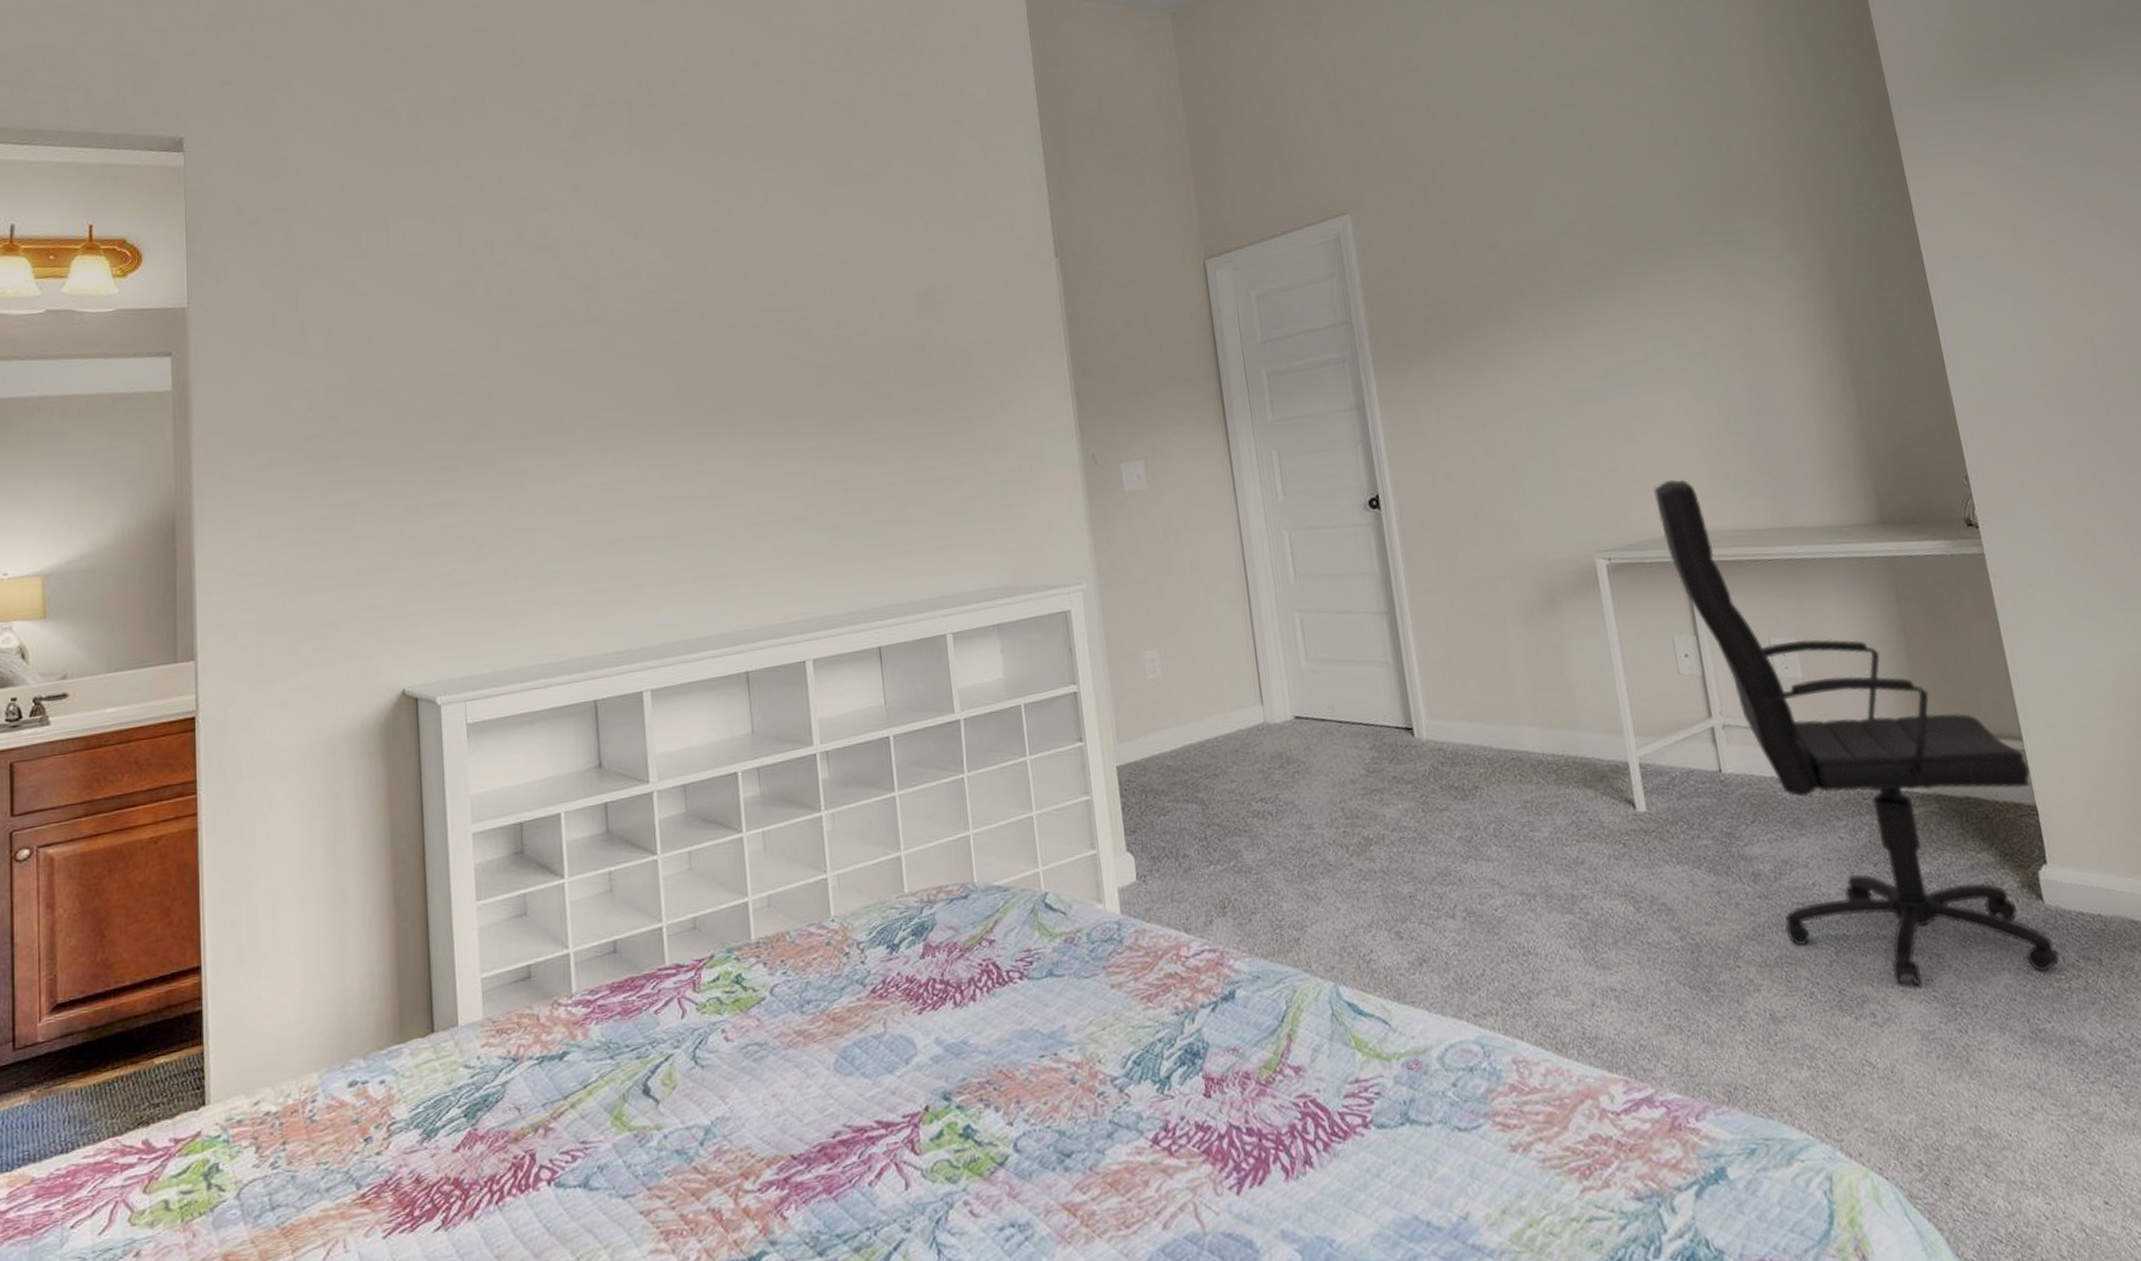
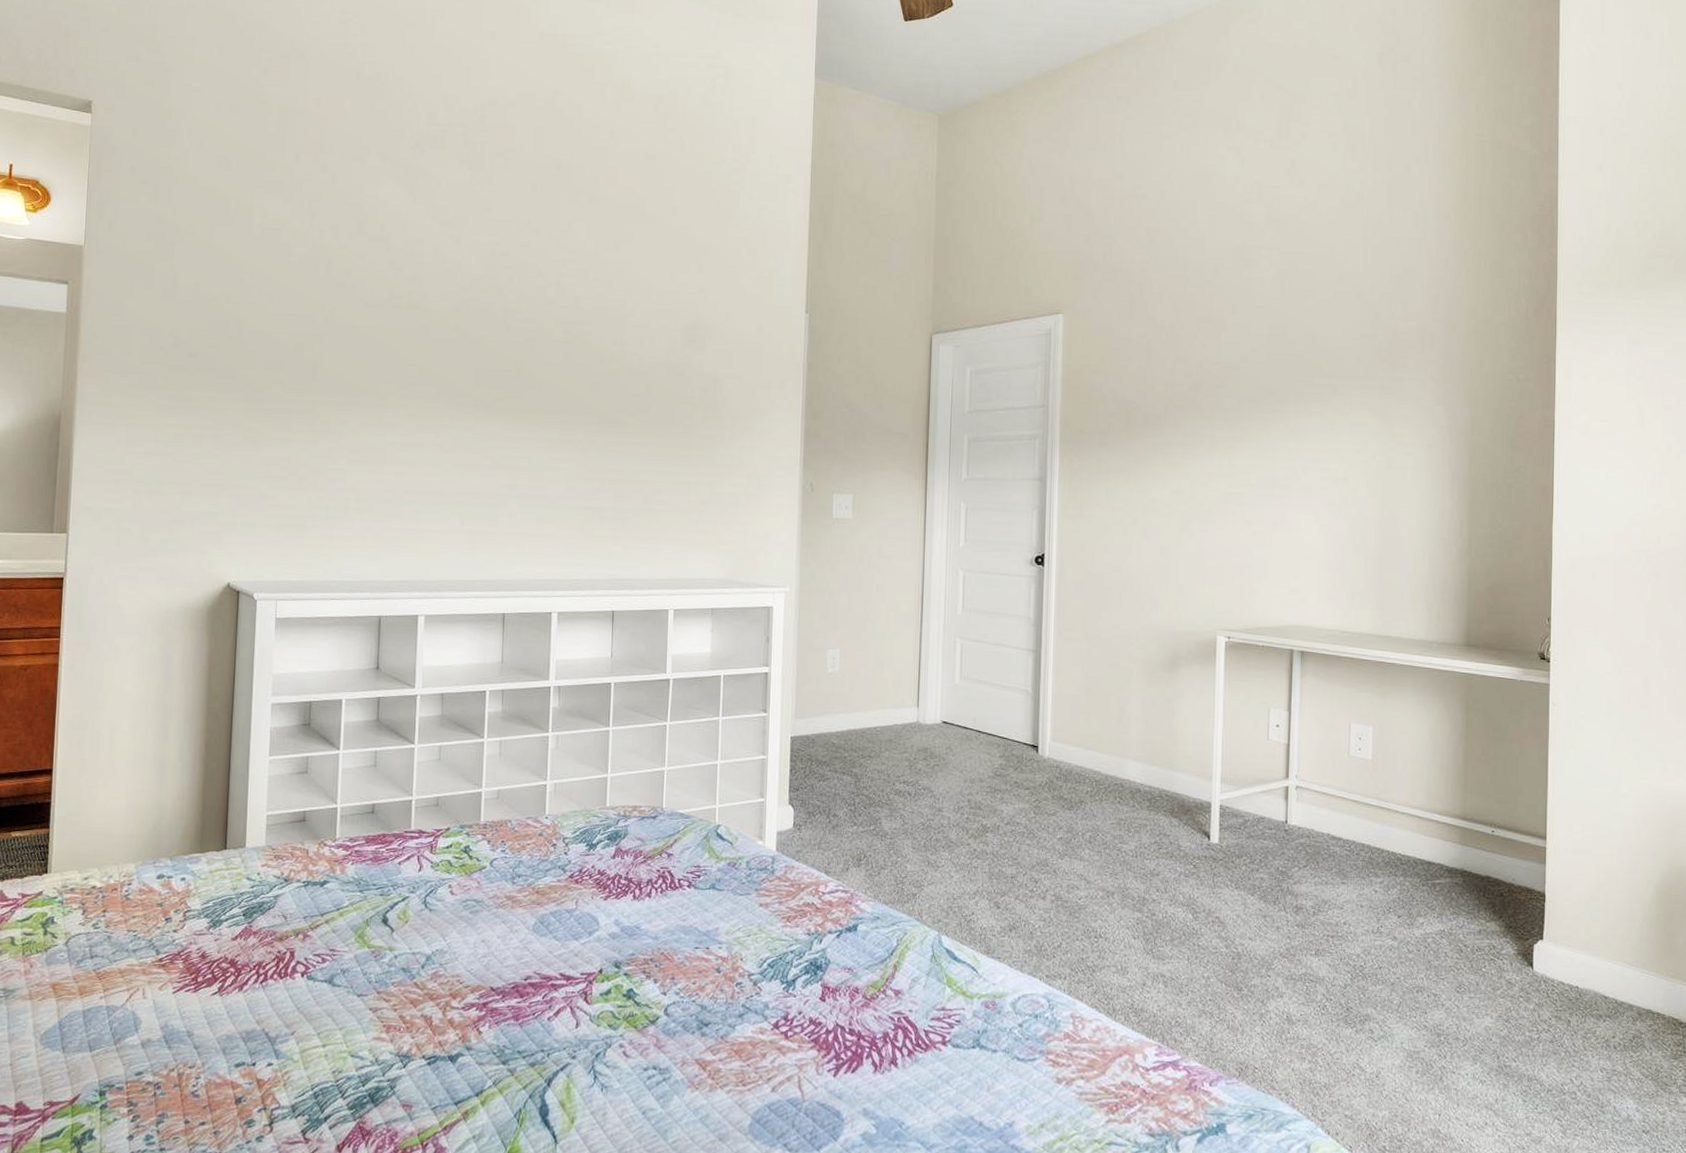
office chair: present [1653,479,2059,986] -> none [1278,581,1547,1023]

